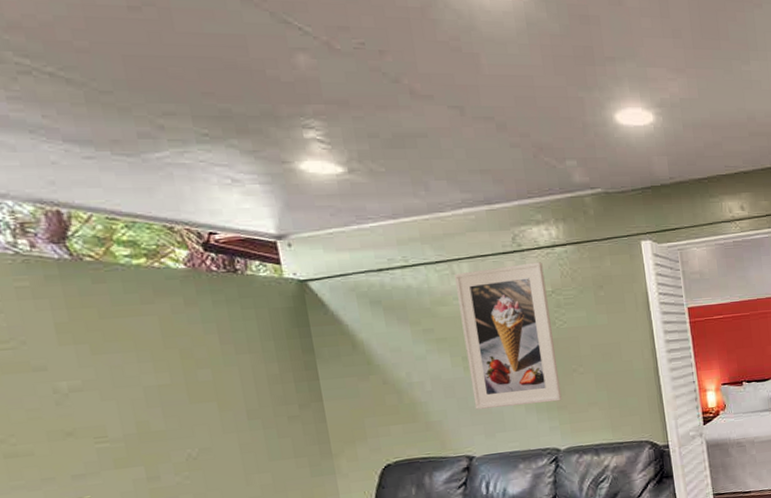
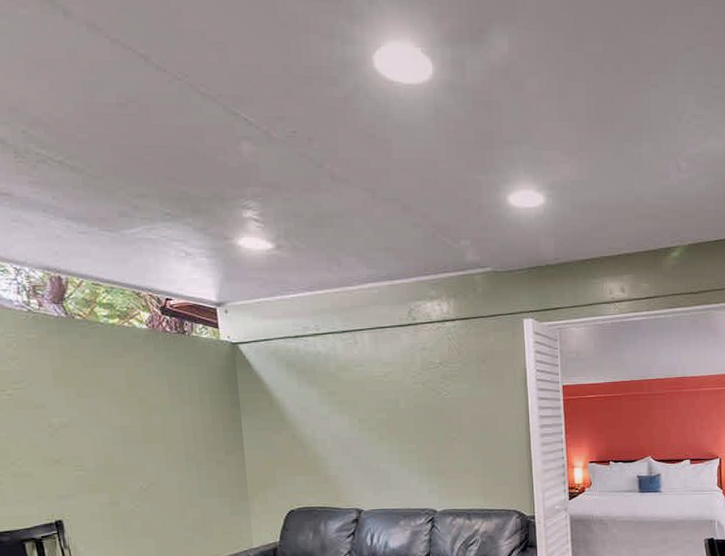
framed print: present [455,262,562,409] -> none [357,335,442,468]

